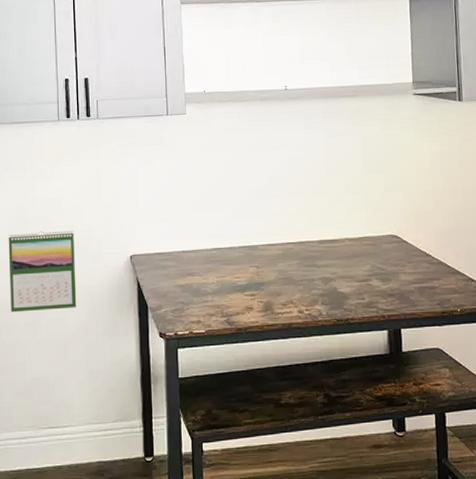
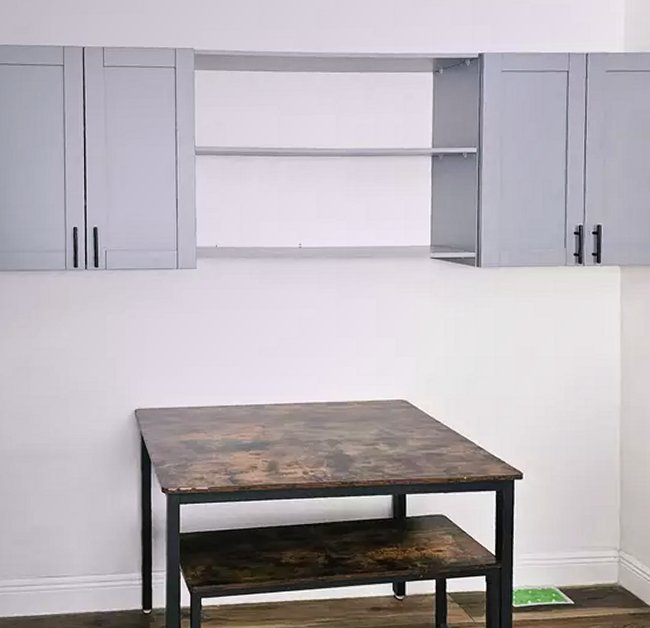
calendar: present [8,231,77,313] -> none [11,381,79,462]

